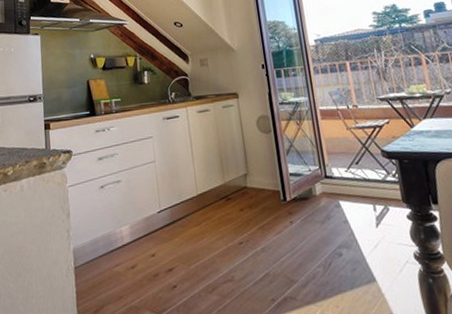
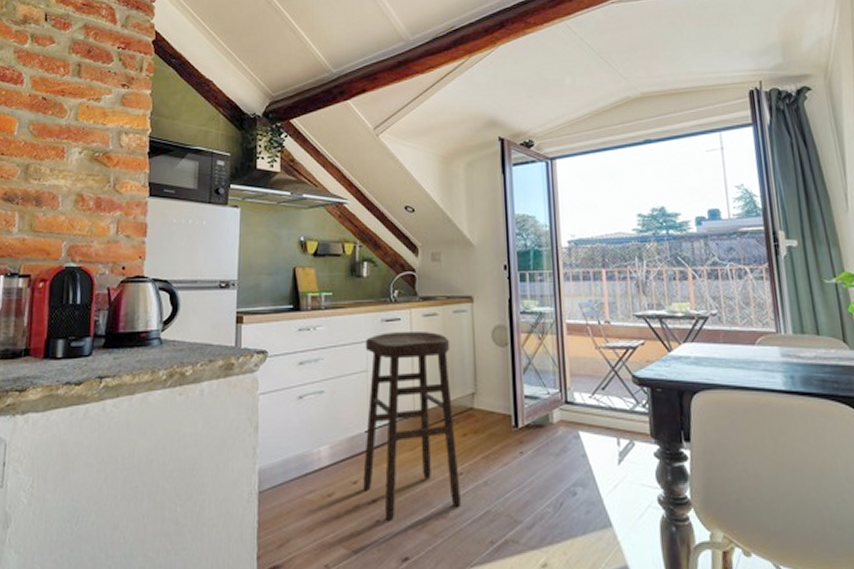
stool: none [151,125,244,287] -> present [363,332,461,522]

